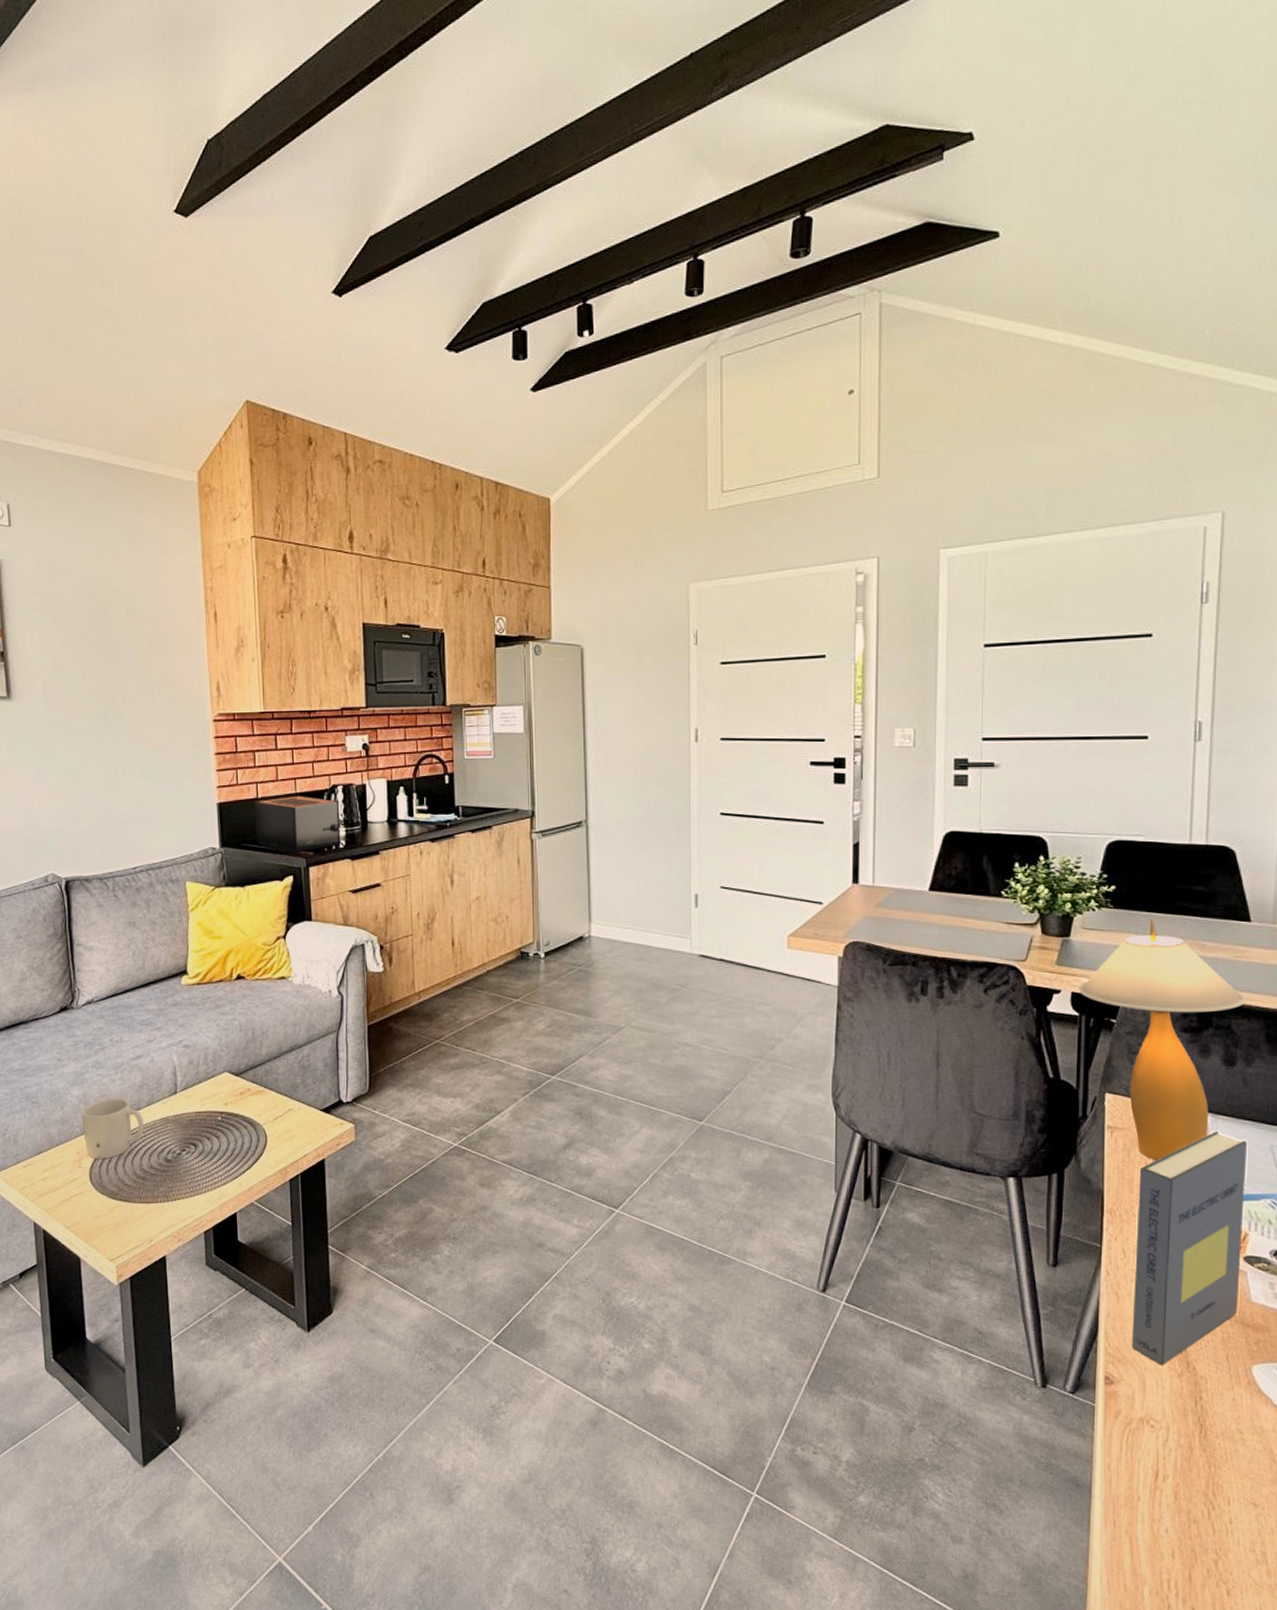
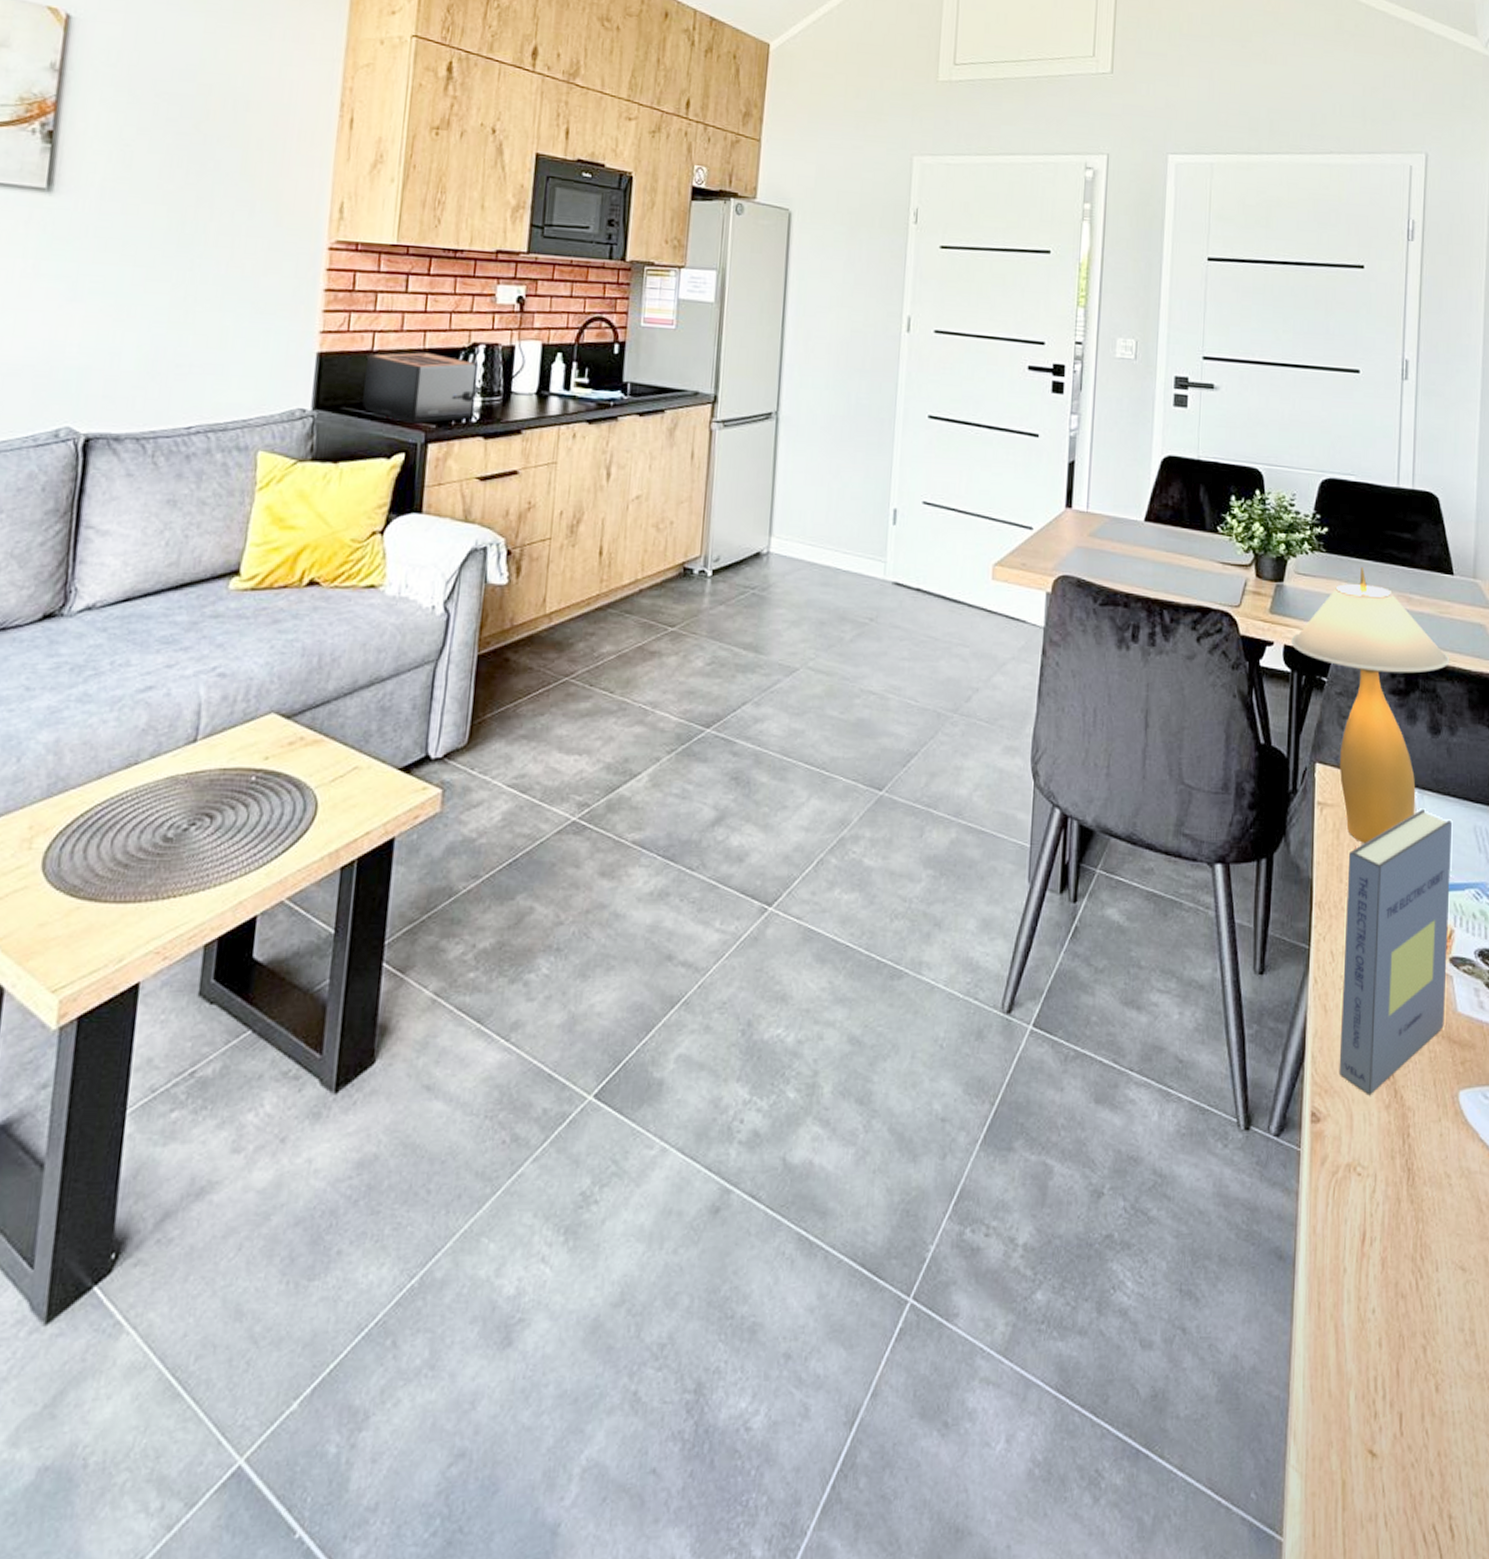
mug: present [81,1098,145,1160] -> none [43,747,141,838]

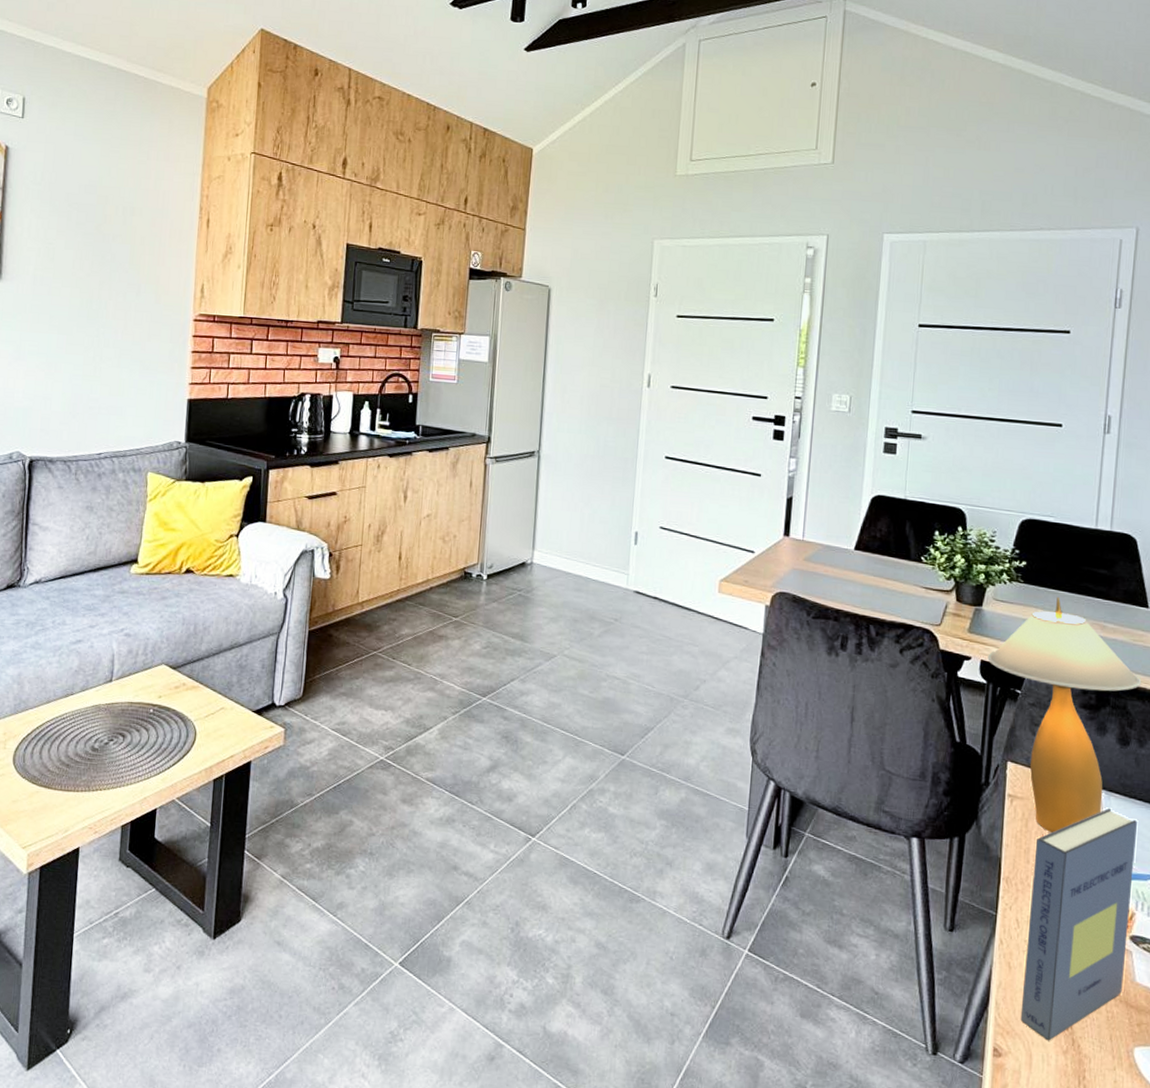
toaster: present [362,352,479,425] -> none [221,400,306,455]

